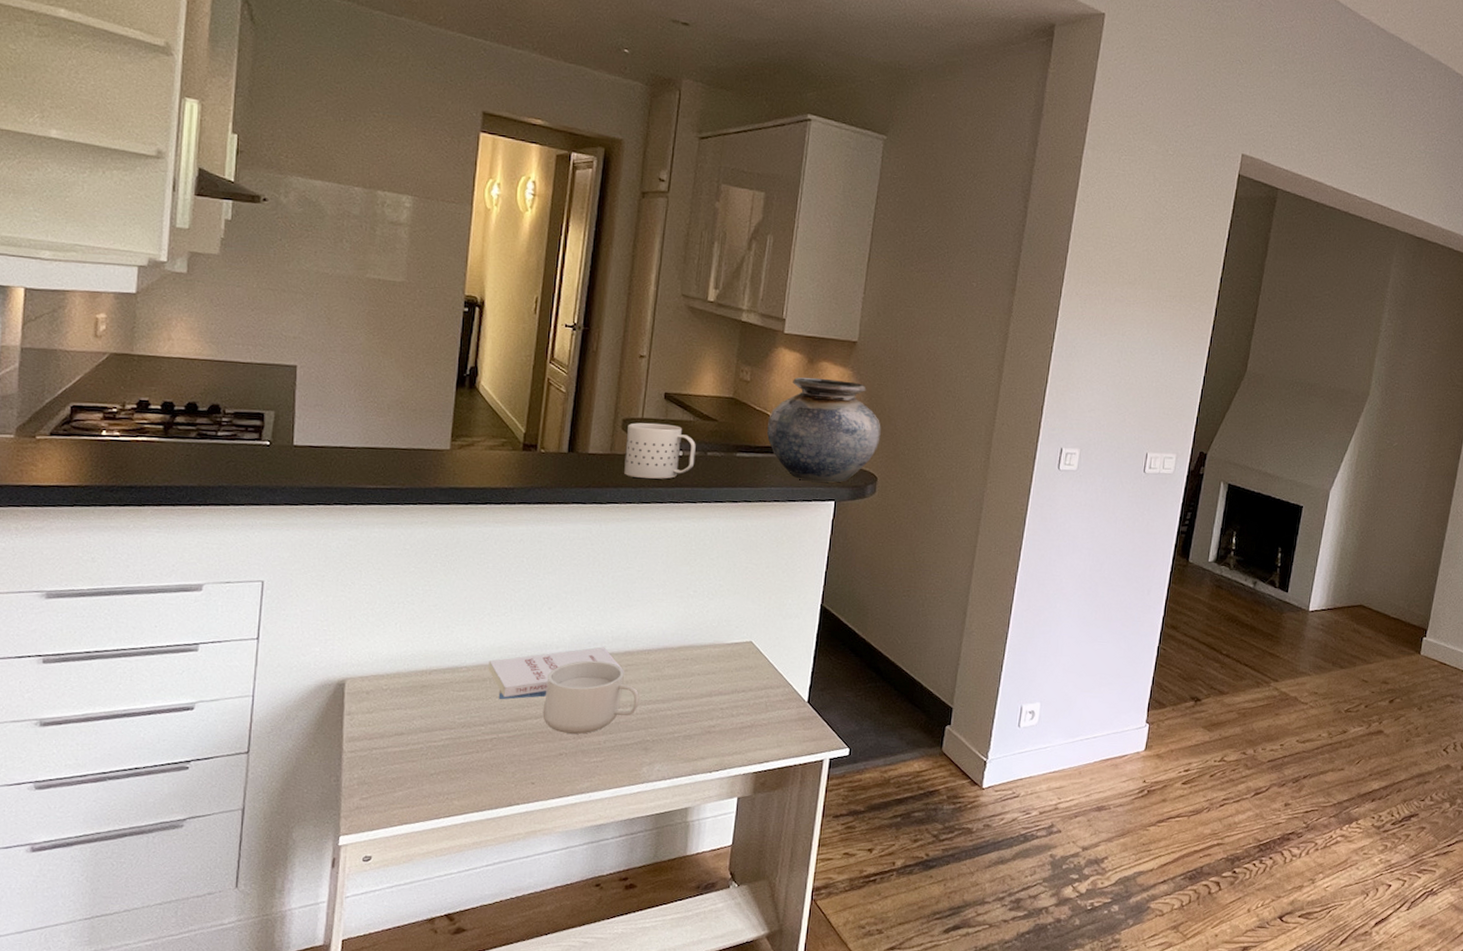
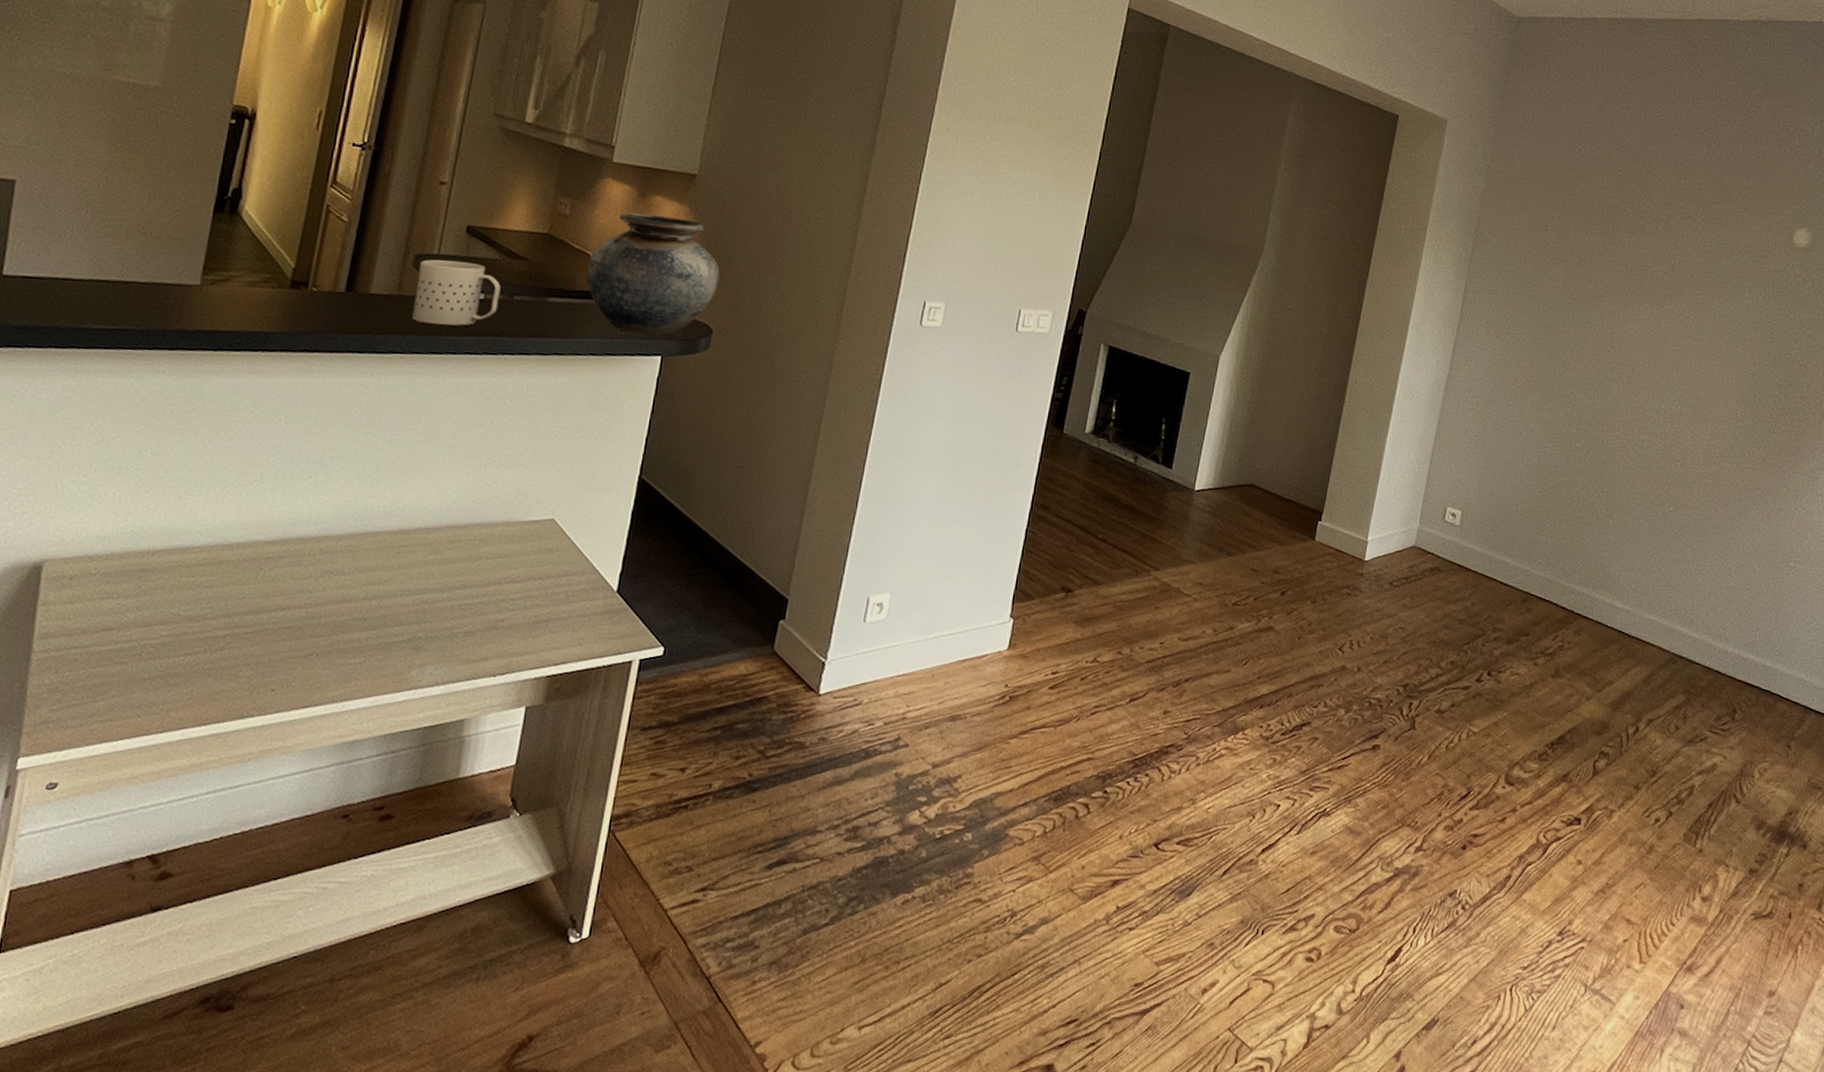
books: present [488,647,624,700] -> none [227,524,397,588]
cup: present [542,660,640,734] -> none [291,540,414,630]

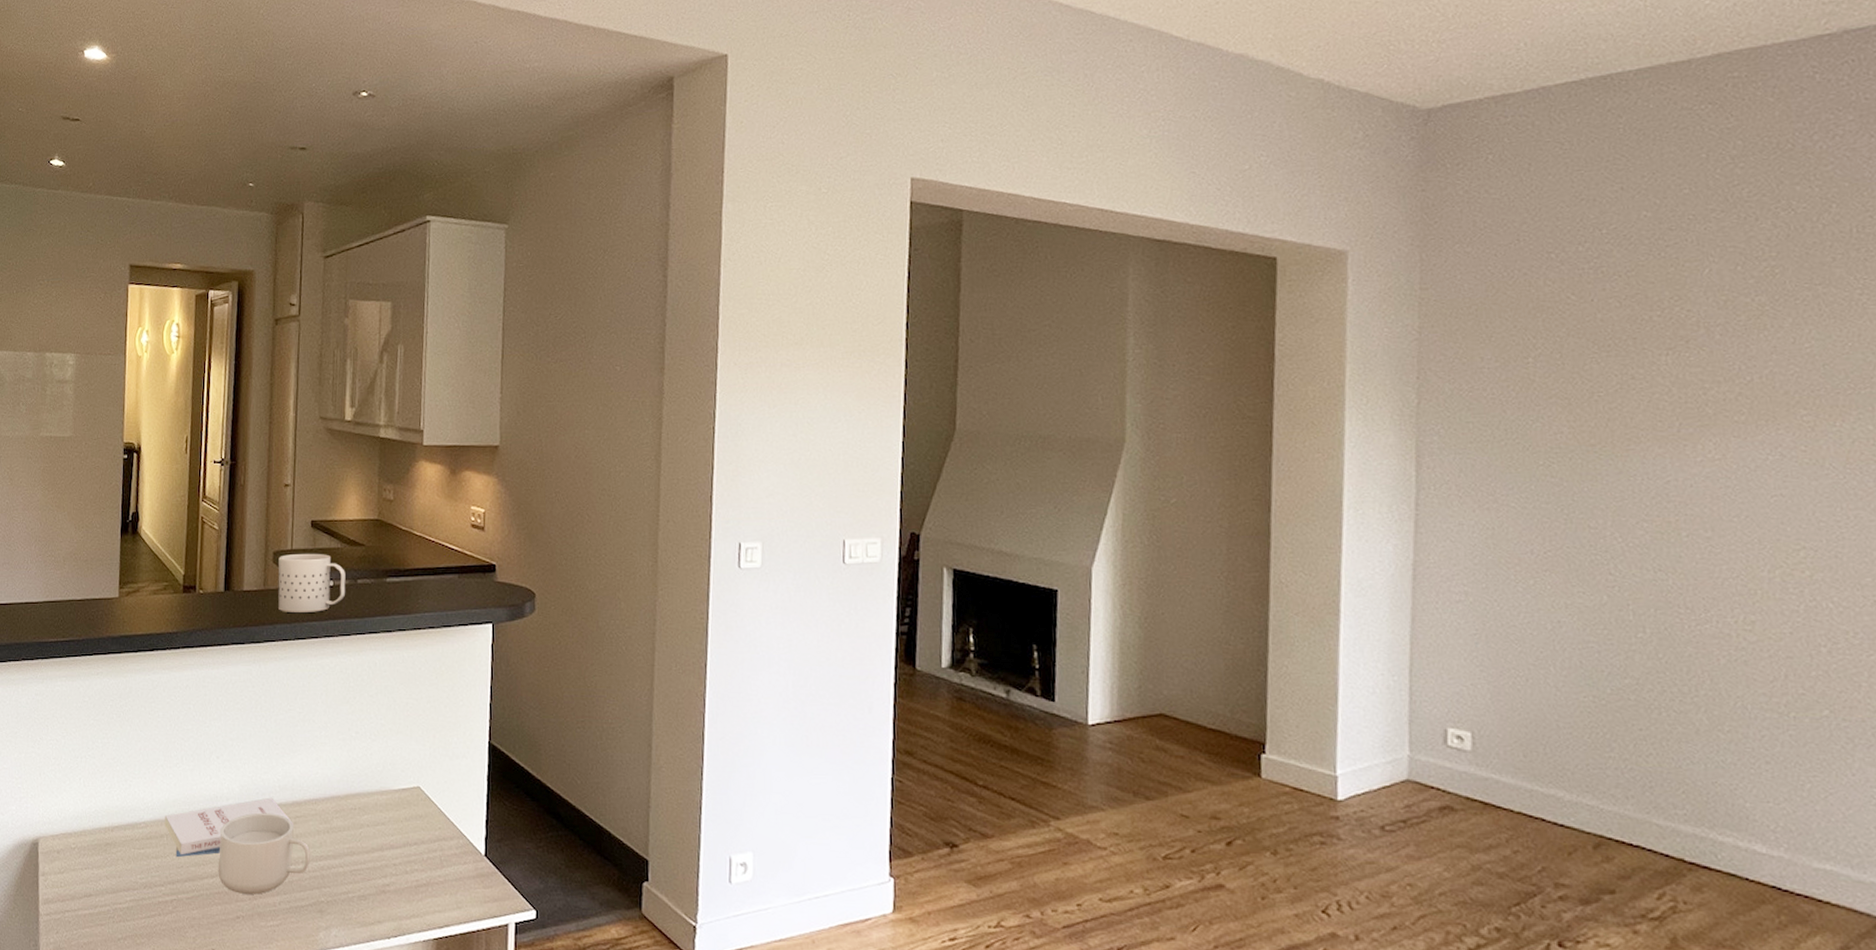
books: none [227,524,397,588] -> present [164,797,293,858]
cup: none [291,540,414,630] -> present [218,812,311,895]
vase: present [586,212,720,335] -> none [415,490,534,603]

